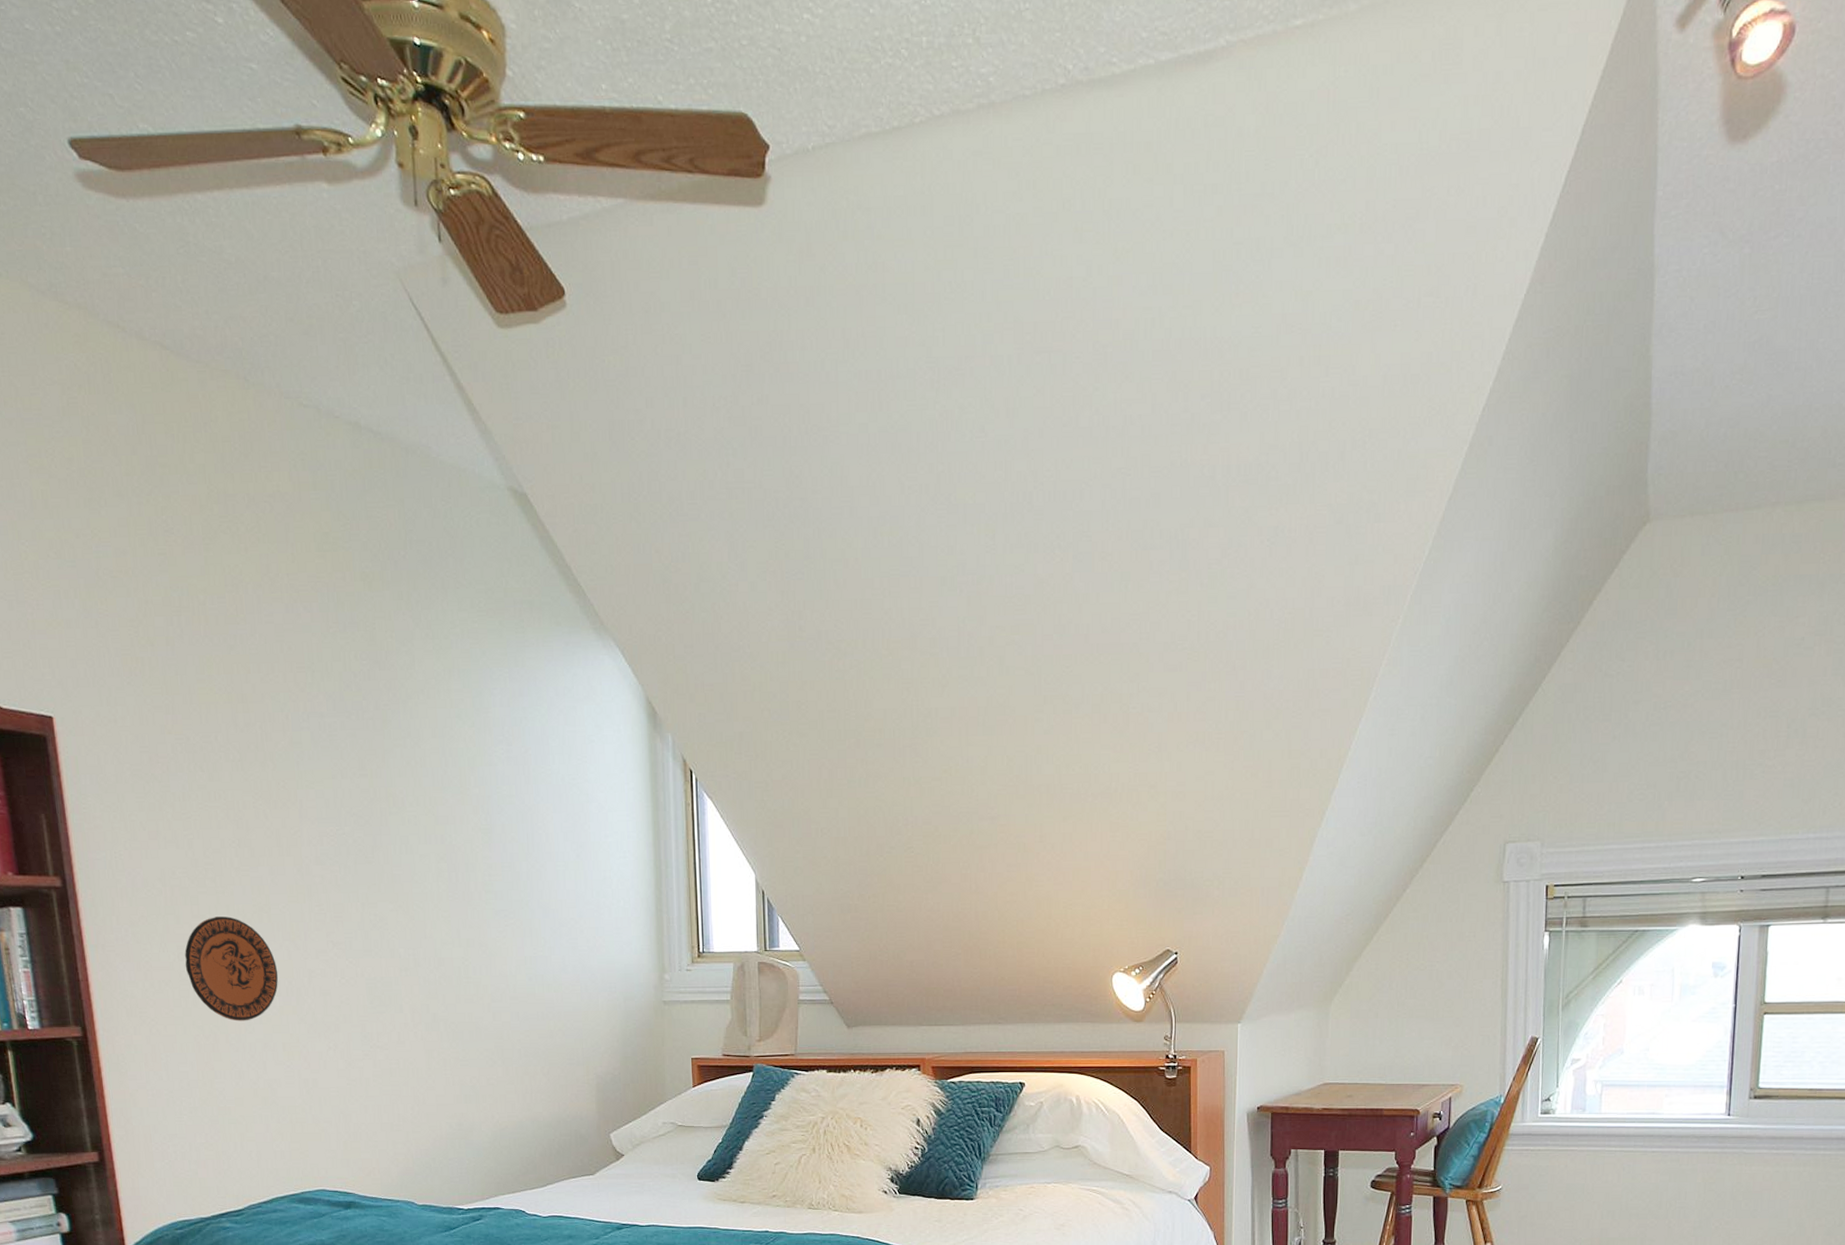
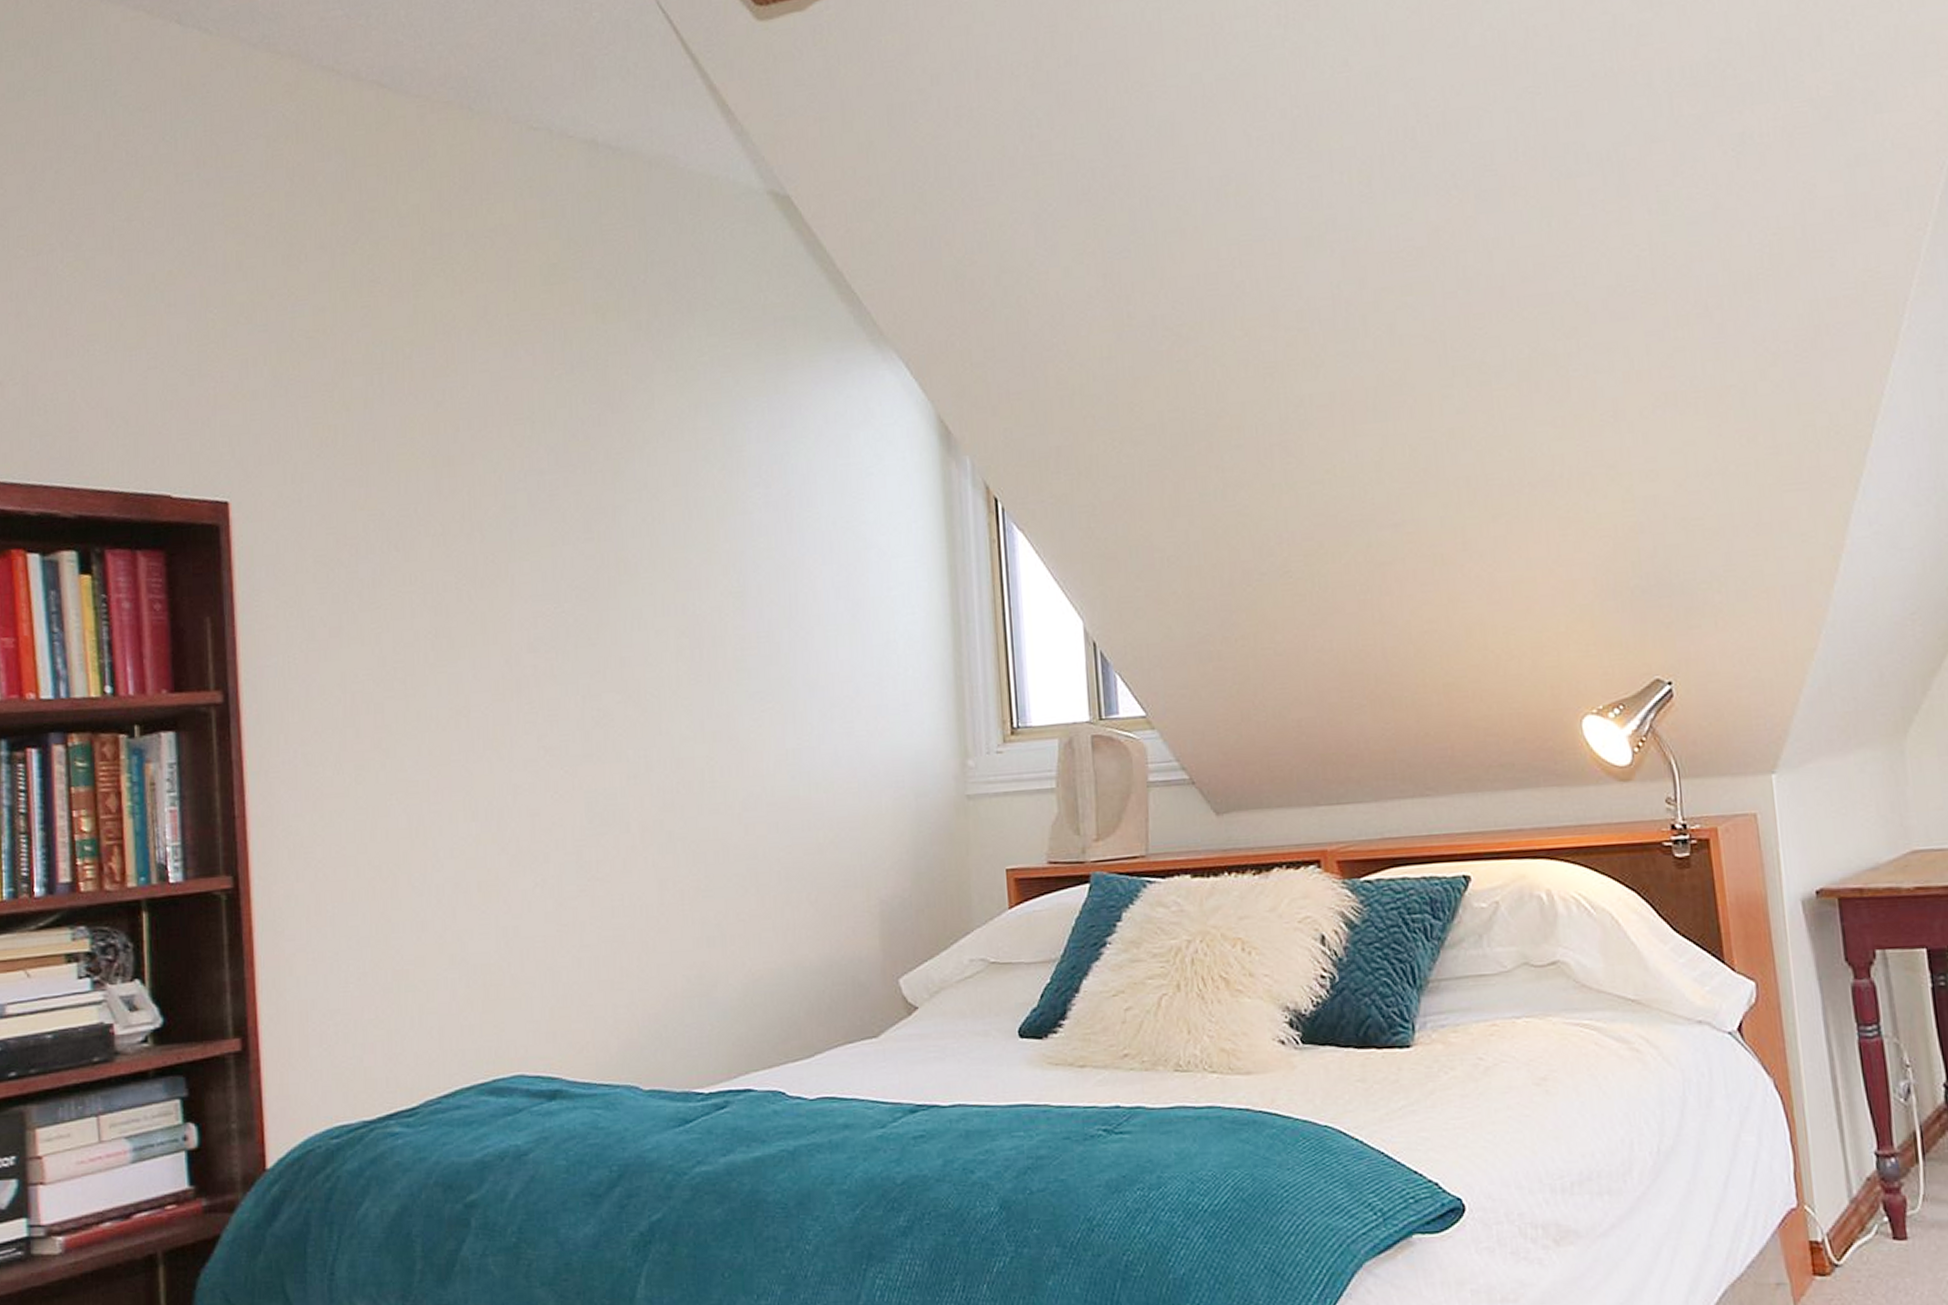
decorative plate: present [185,916,279,1021] -> none [363,725,476,857]

